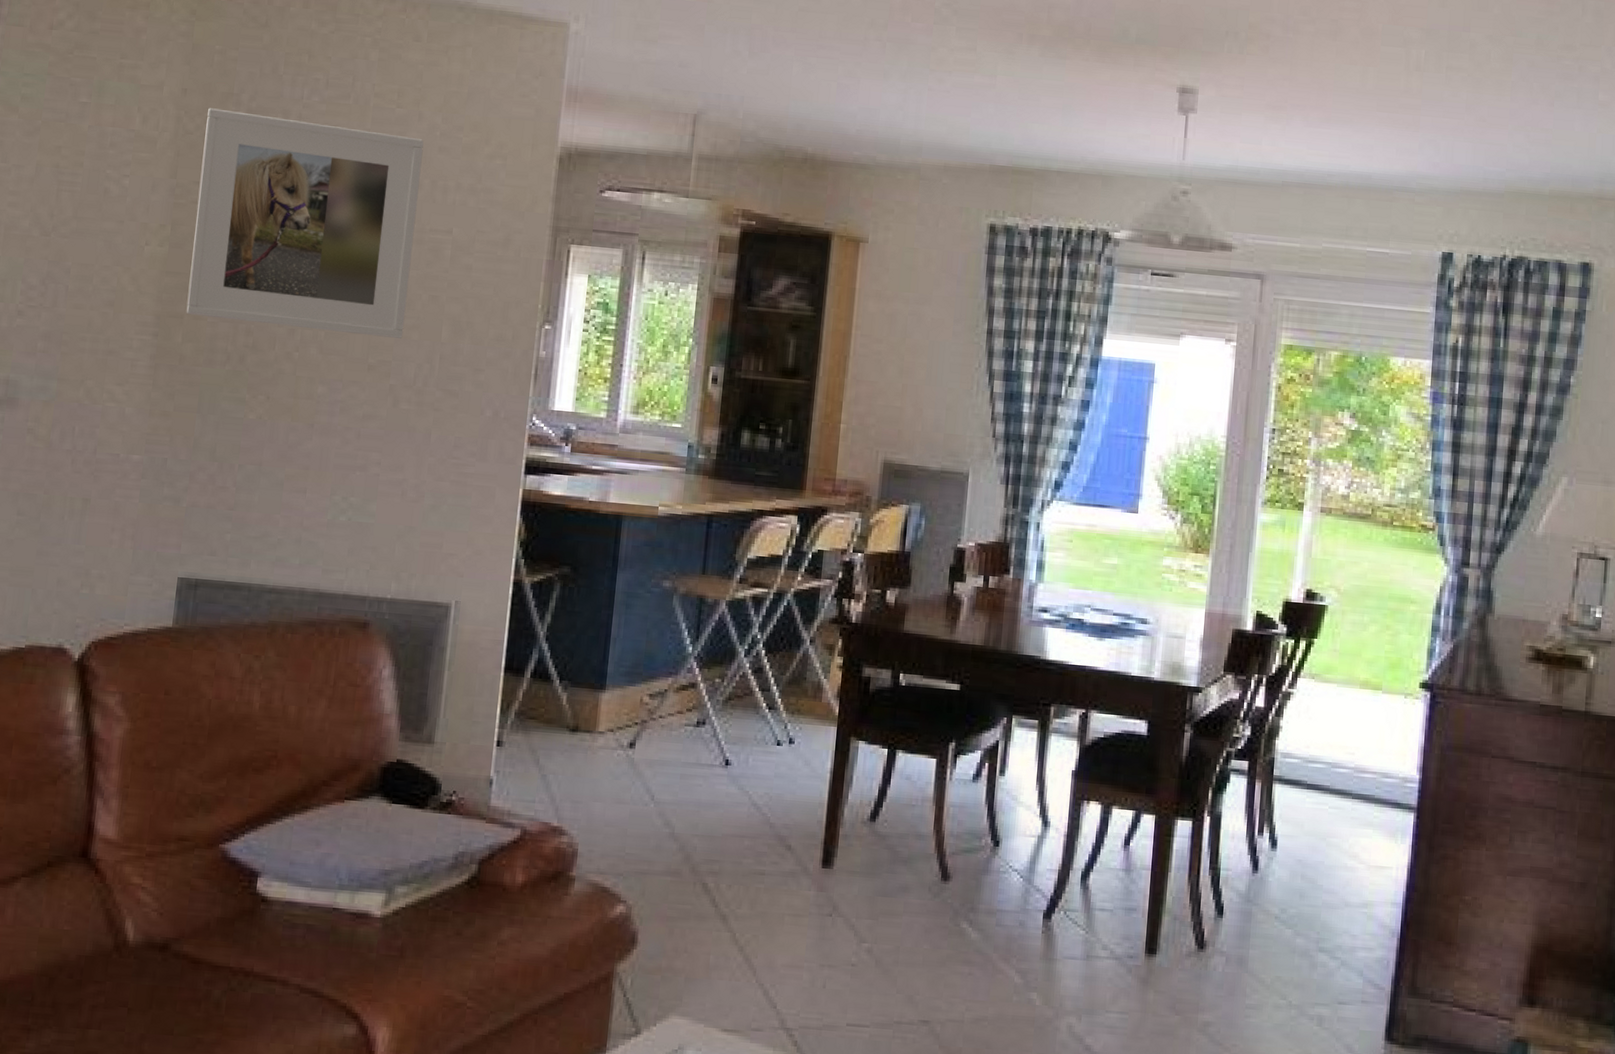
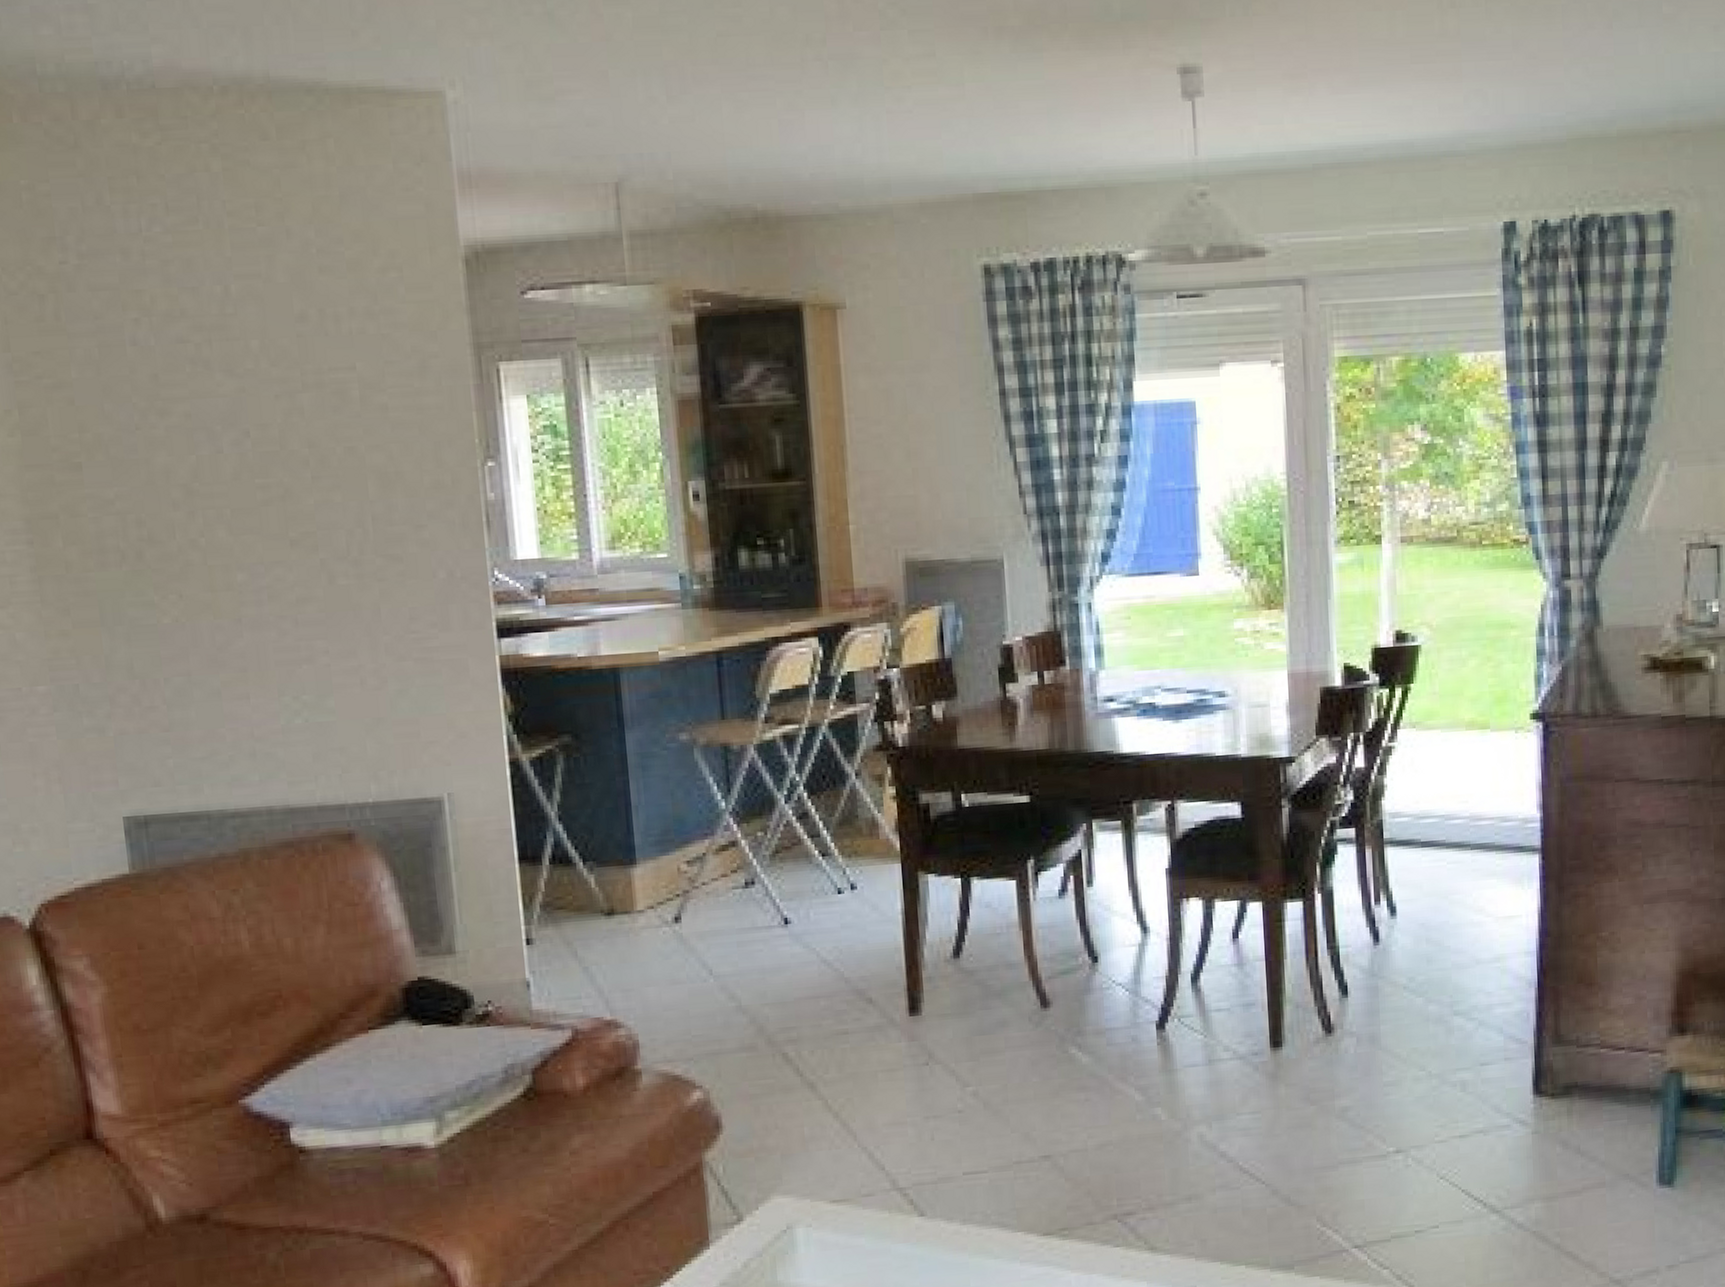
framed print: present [186,108,424,339] -> none [29,258,324,513]

